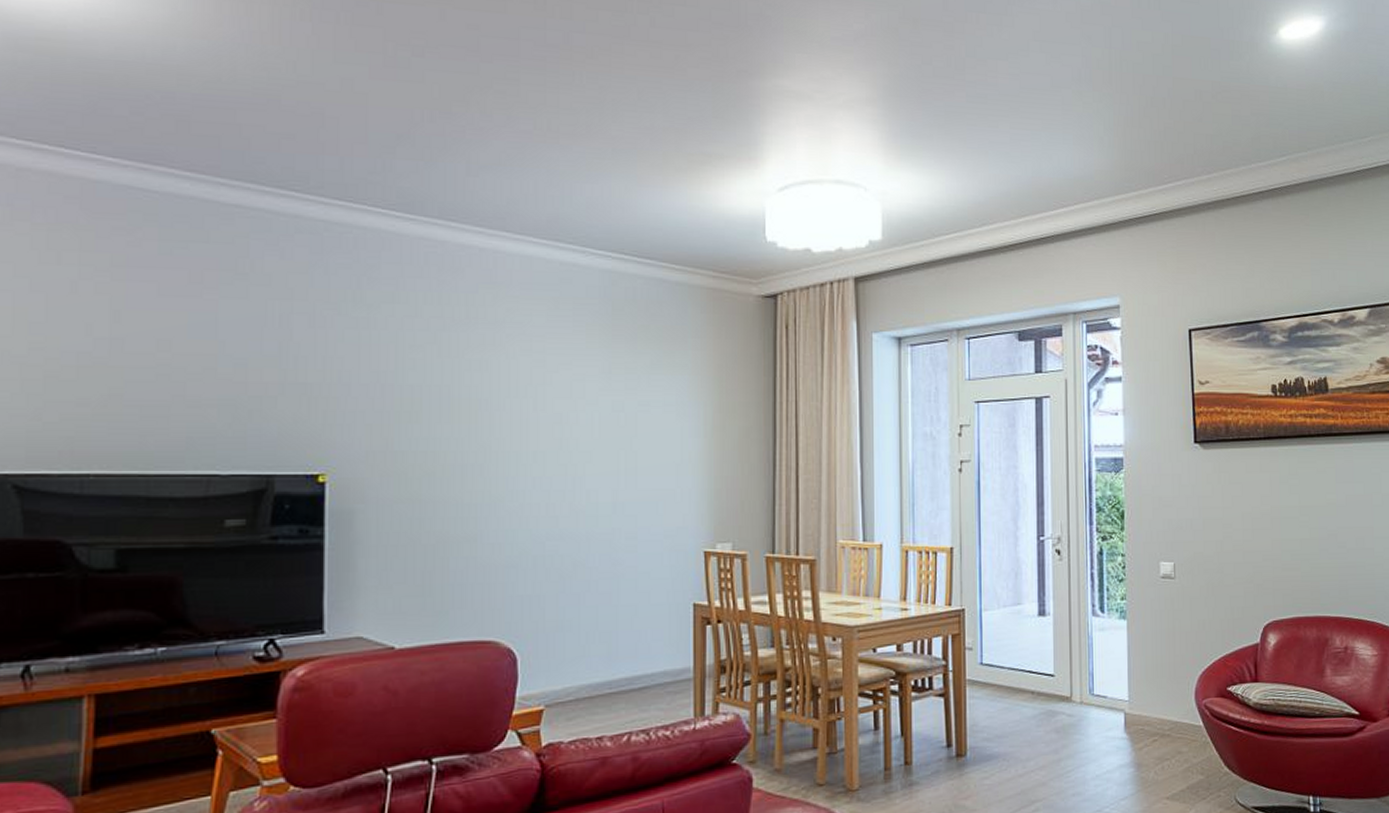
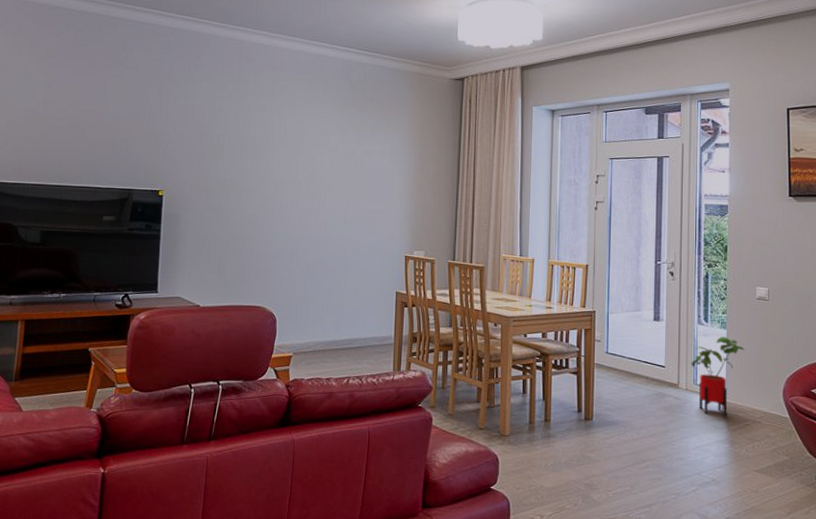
house plant: none [1086,630,1150,731] -> present [691,337,746,415]

